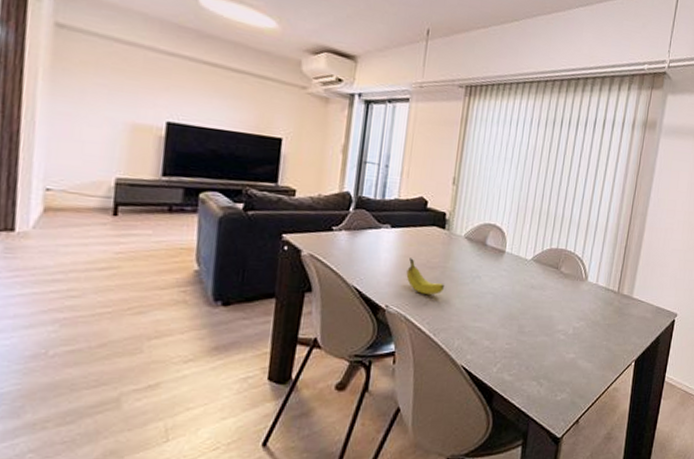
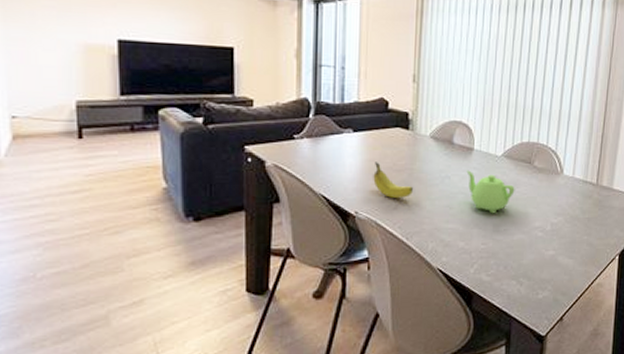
teapot: none [497,271,542,315] -> present [466,170,515,214]

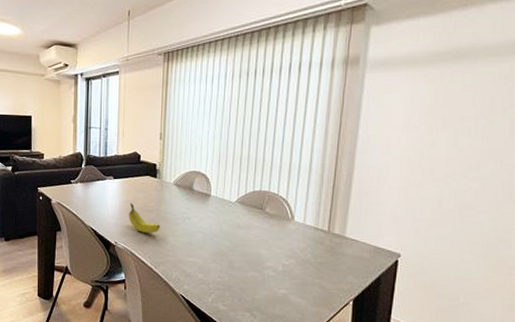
teapot: present [466,170,515,214] -> none [204,213,248,252]

